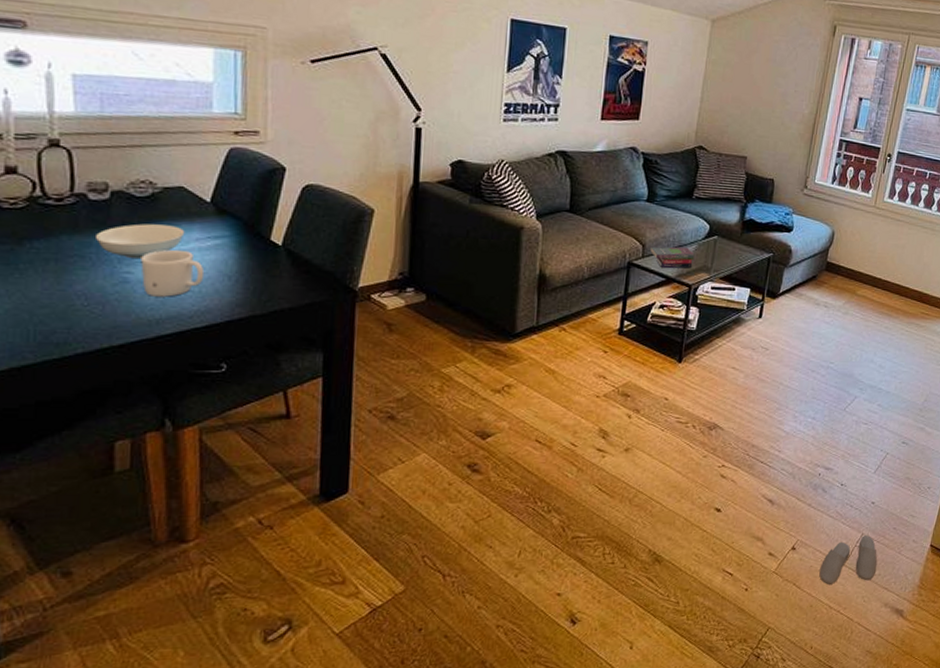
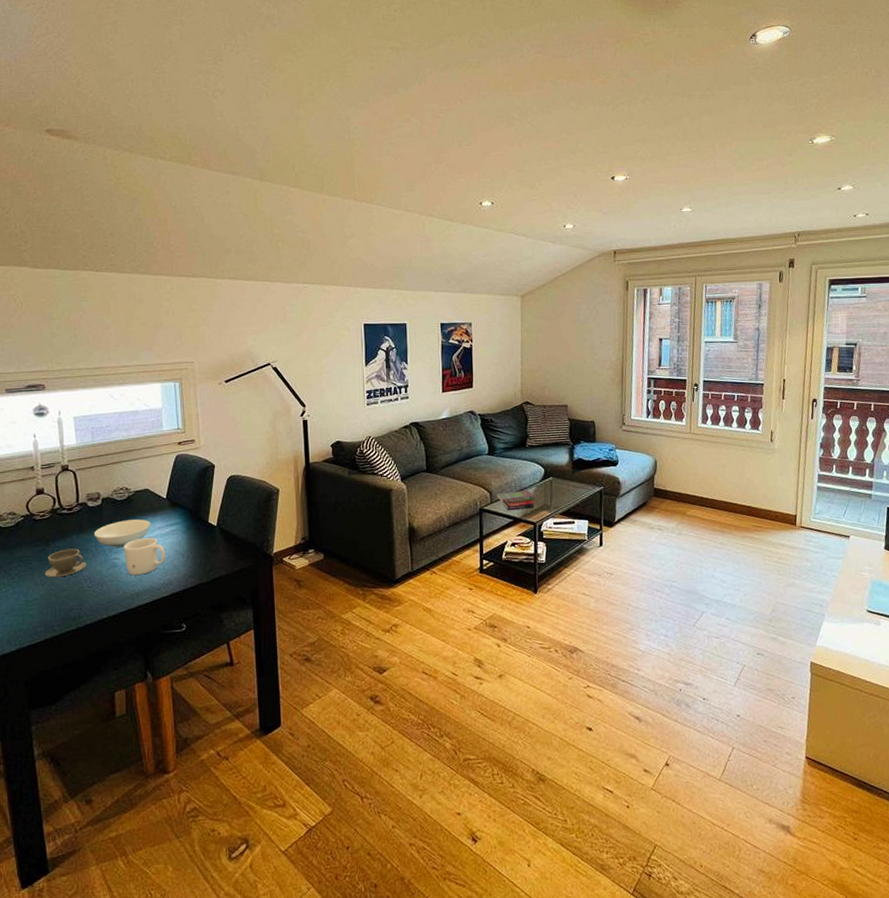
teacup: none [13,252,81,289] -> present [45,548,86,578]
slippers: present [819,535,878,584] -> none [696,749,754,800]

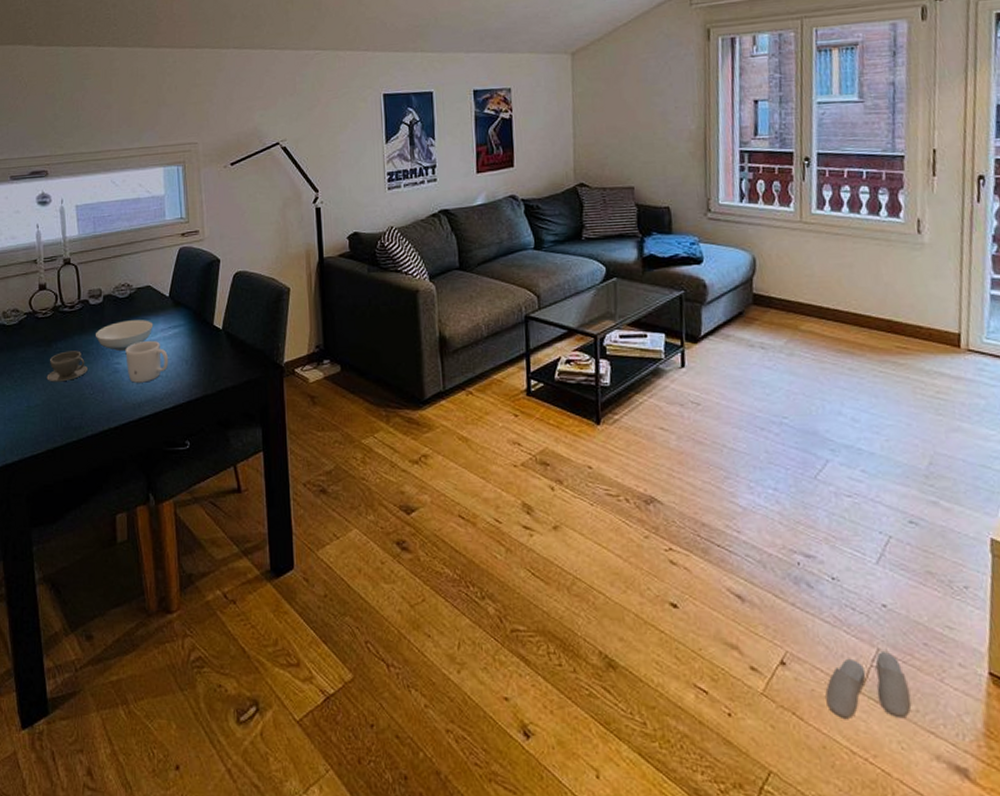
books: present [497,490,535,511] -> none [546,293,595,320]
slippers: none [696,749,754,800] -> present [825,652,912,719]

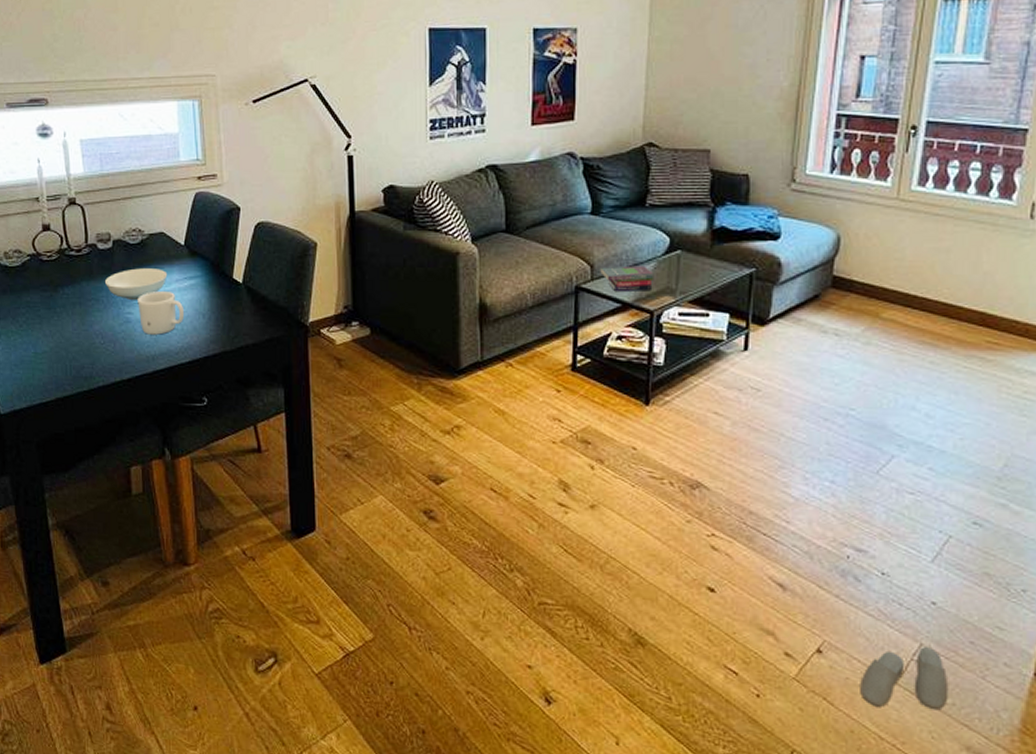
teacup: present [46,350,87,382] -> none [54,297,97,329]
books: none [546,293,595,320] -> present [600,265,654,292]

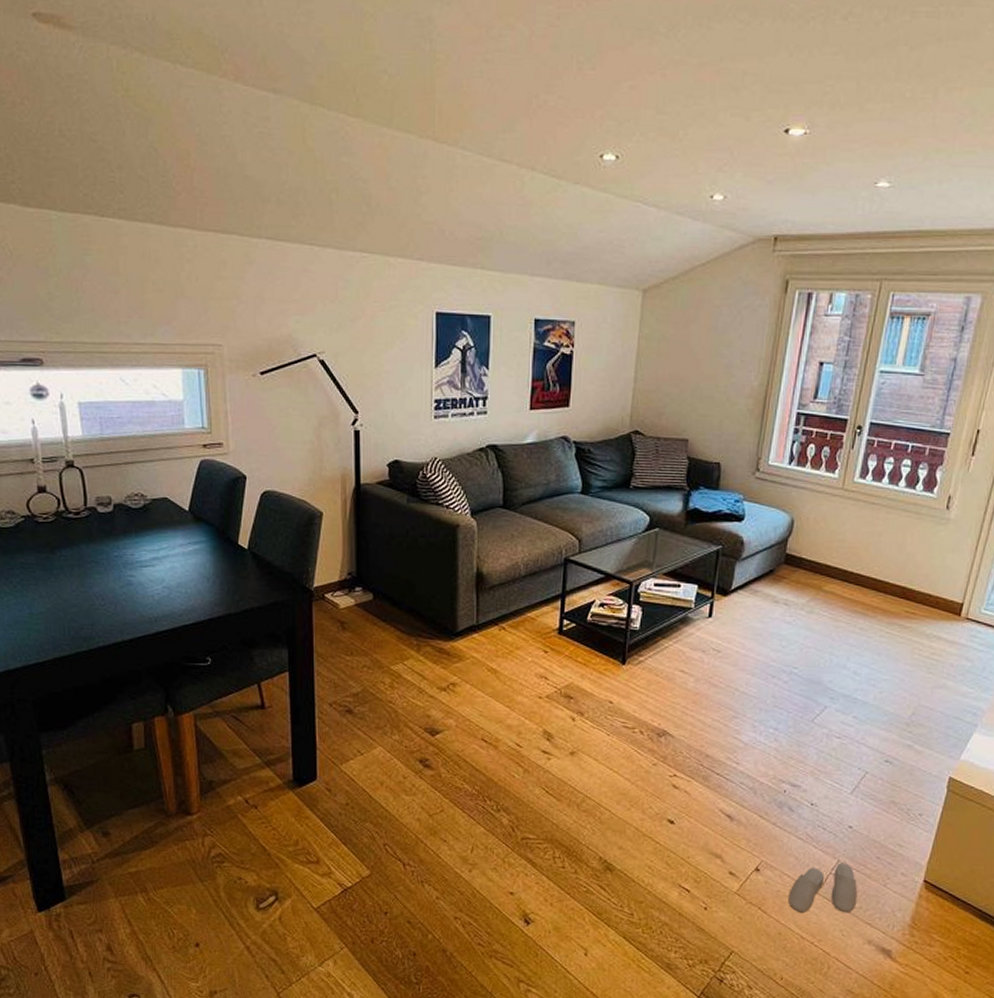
bowl: present [105,268,168,300] -> none [106,532,171,563]
mug: present [137,290,185,335] -> none [140,554,189,597]
books: present [600,265,654,292] -> none [587,541,635,565]

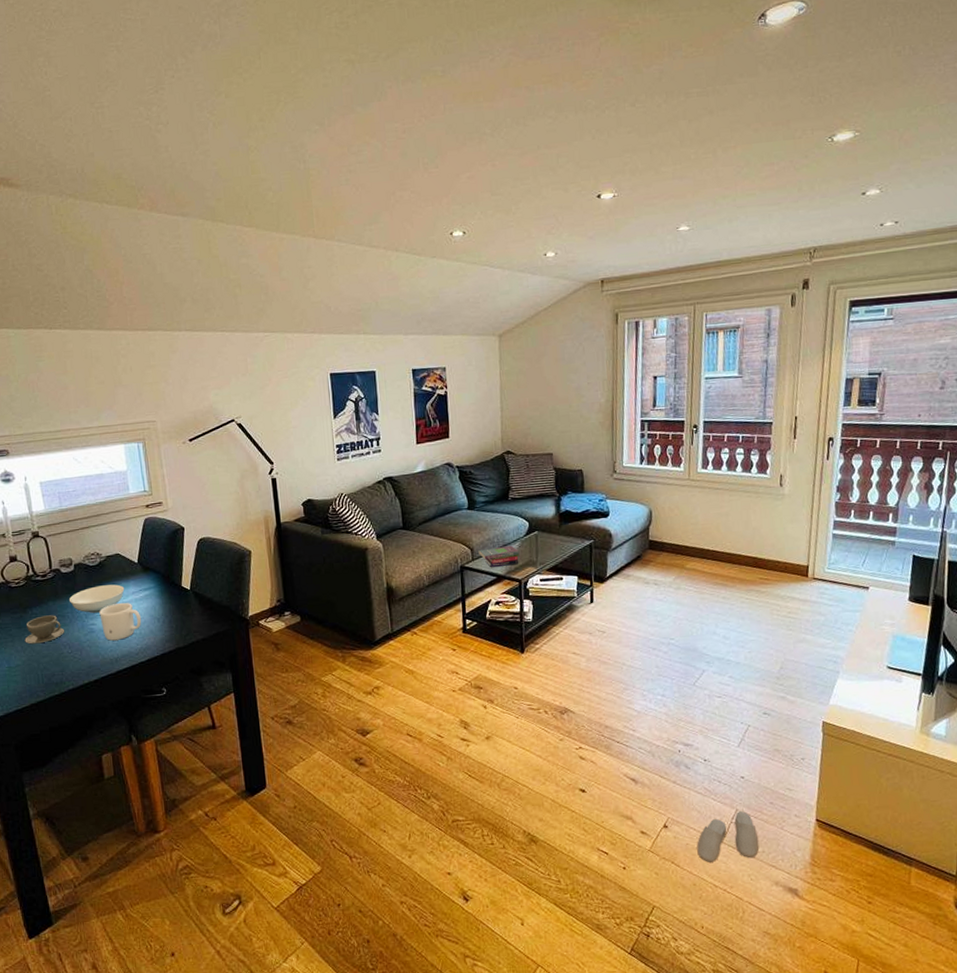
teacup: none [50,559,97,591] -> present [24,615,64,644]
bowl: none [106,532,171,563] -> present [69,584,125,613]
mug: none [140,554,189,597] -> present [99,602,142,641]
books: none [587,541,635,565] -> present [478,545,520,568]

